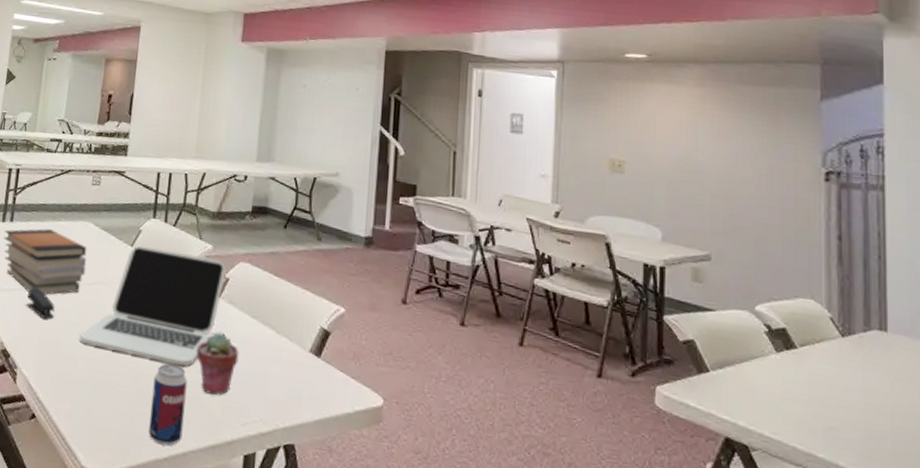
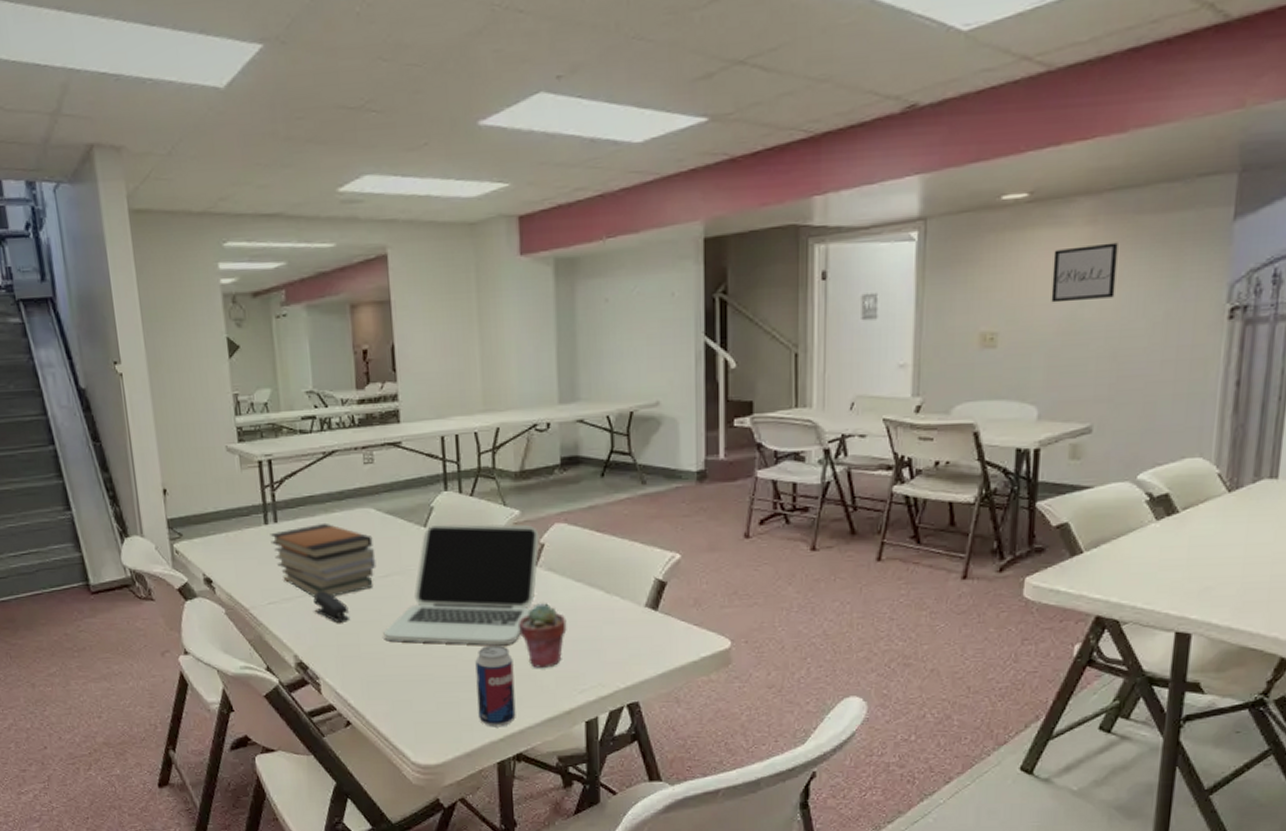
wall art: none [669,102,724,148] -> present [1051,242,1118,303]

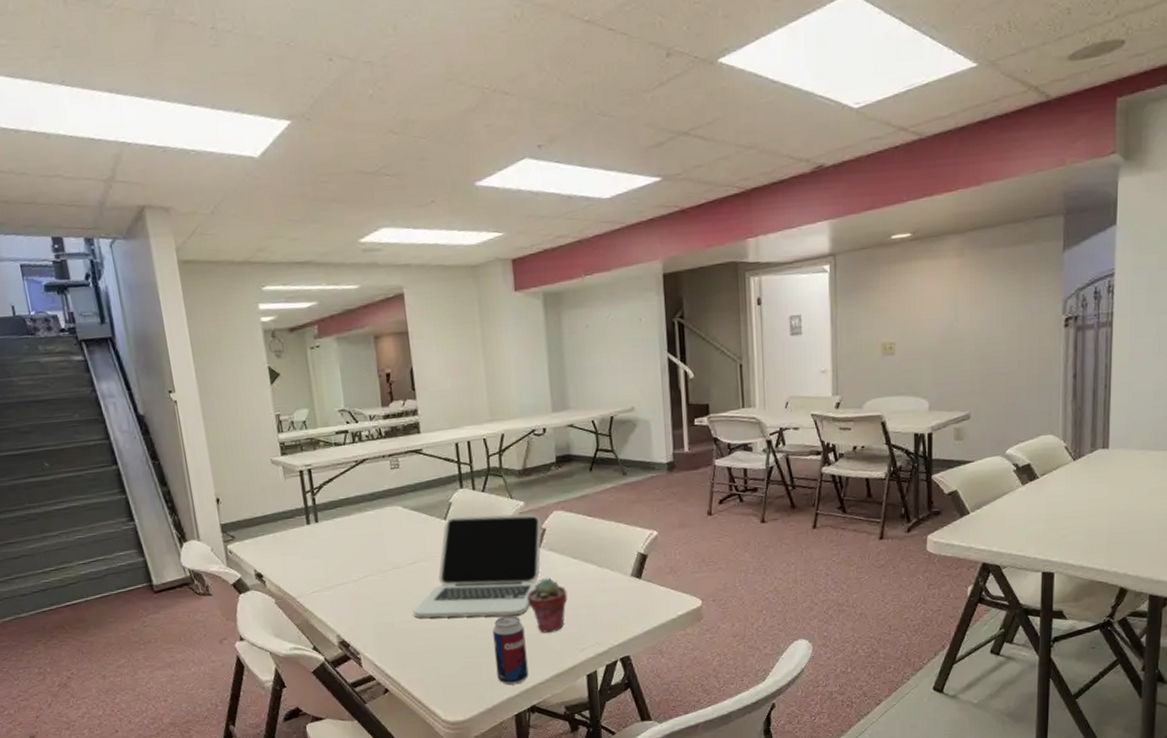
book stack: present [270,522,377,597] -> none [312,520,405,584]
stapler: present [313,591,349,623] -> none [352,578,384,605]
wall art: present [1051,242,1118,303] -> none [933,270,980,318]

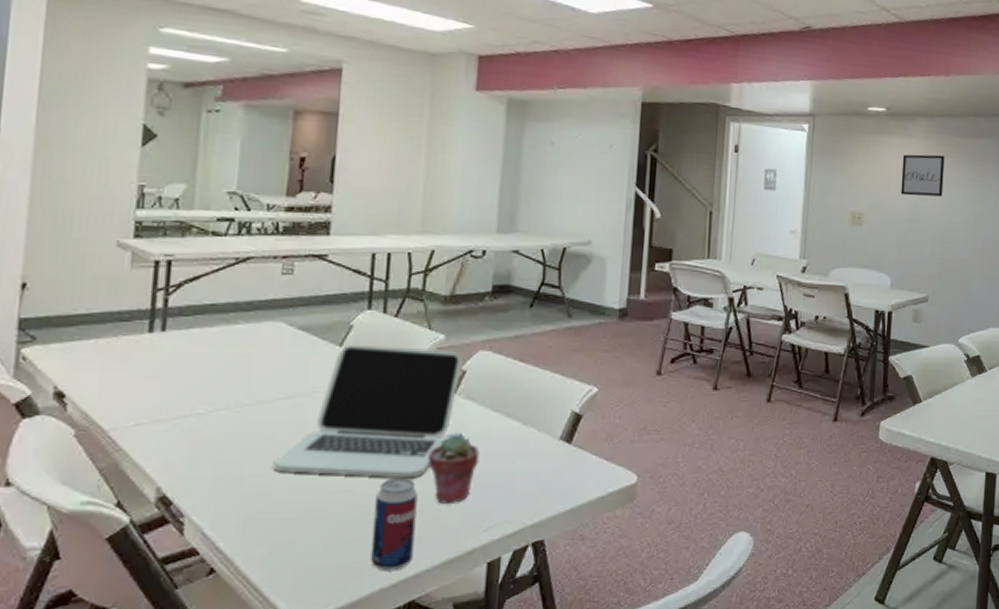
wall art: none [933,270,980,318] -> present [900,154,945,197]

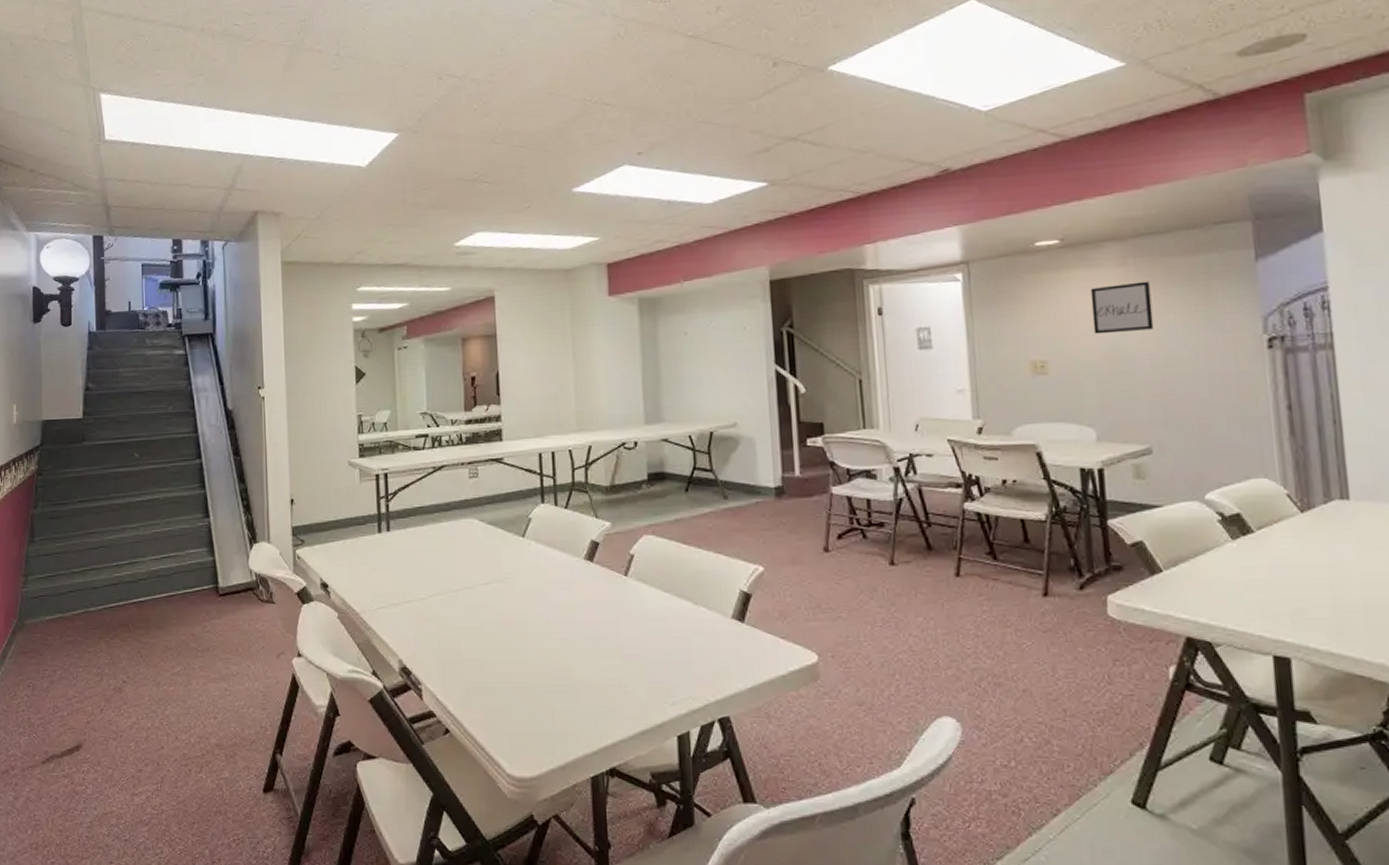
laptop: present [273,344,462,479] -> none [482,534,630,655]
beverage can: present [370,477,418,572] -> none [569,653,609,740]
potted succulent: present [427,433,480,504] -> none [609,613,657,678]

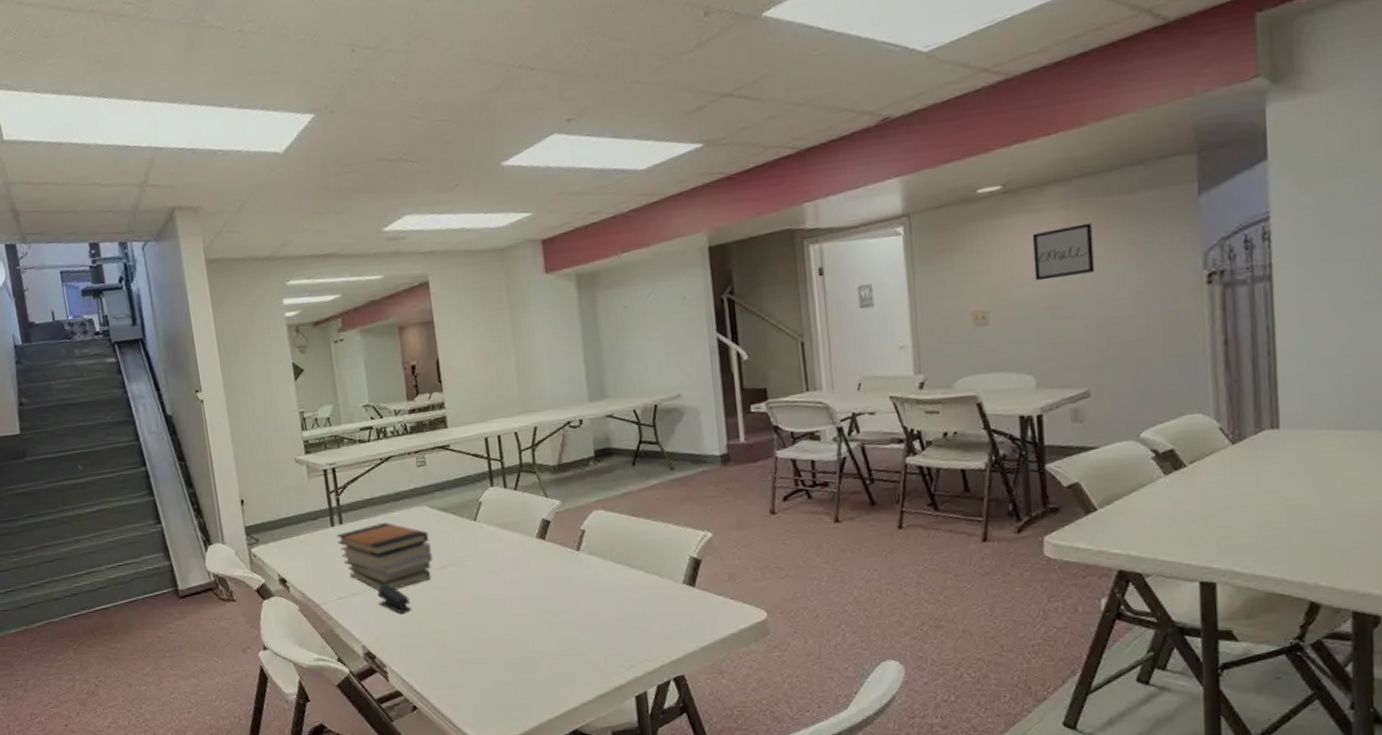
book stack: none [382,532,478,603] -> present [336,522,433,591]
stapler: none [419,597,451,628] -> present [377,584,411,613]

